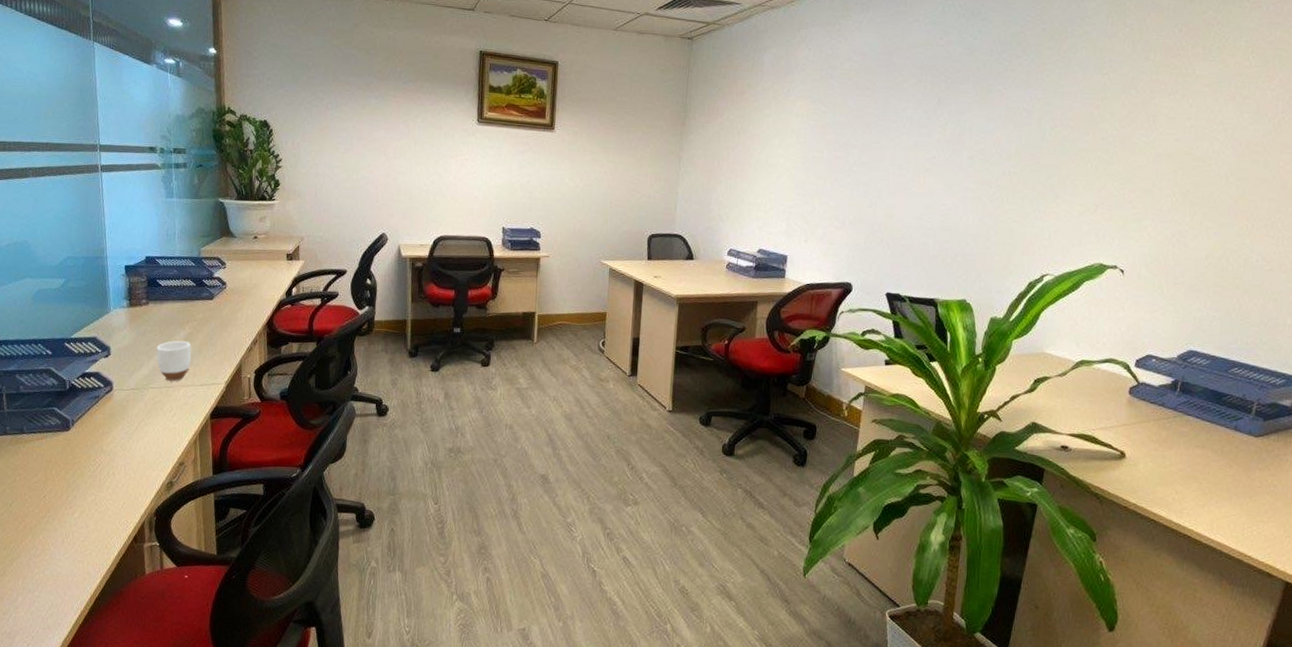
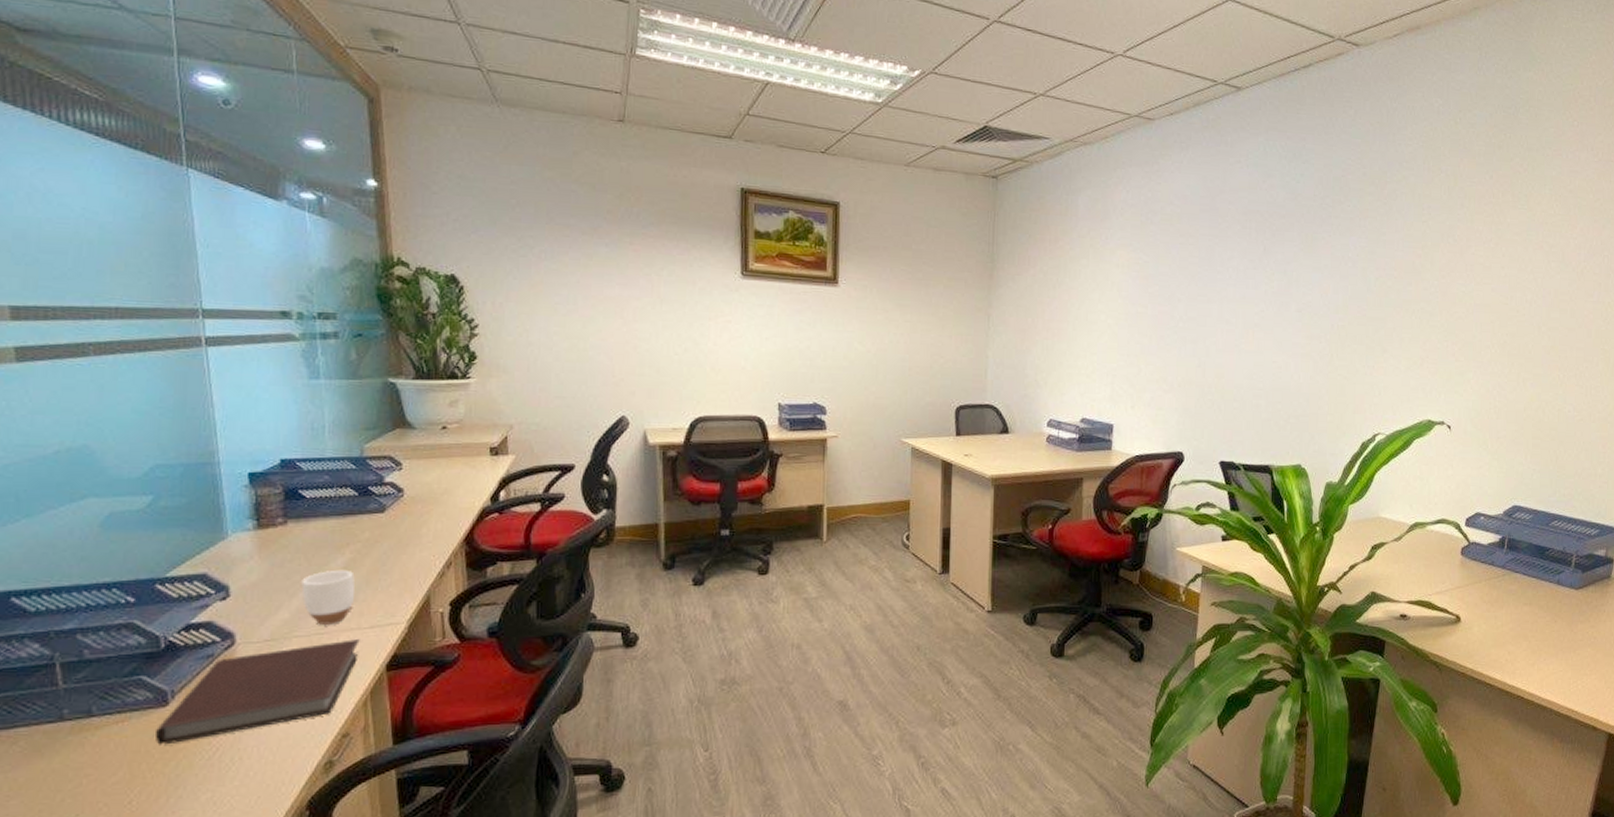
notebook: none [61,393,193,459] -> present [156,639,360,745]

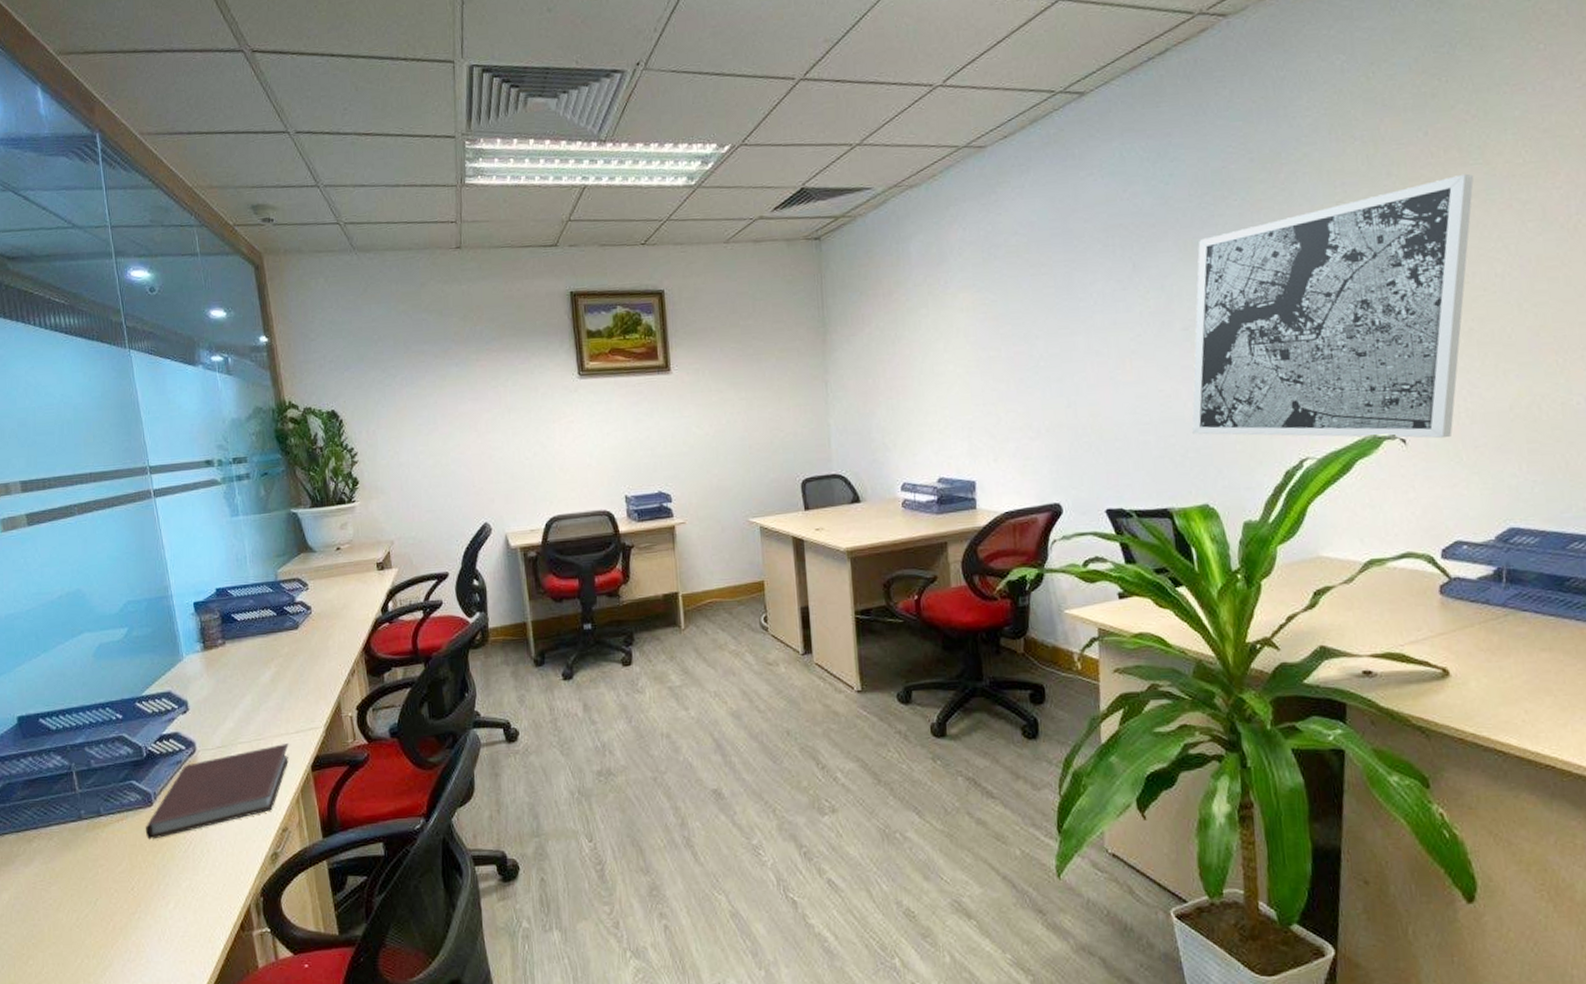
mug: present [301,569,356,625] -> none [240,682,282,732]
wall art: none [1295,215,1520,428] -> present [1192,173,1474,439]

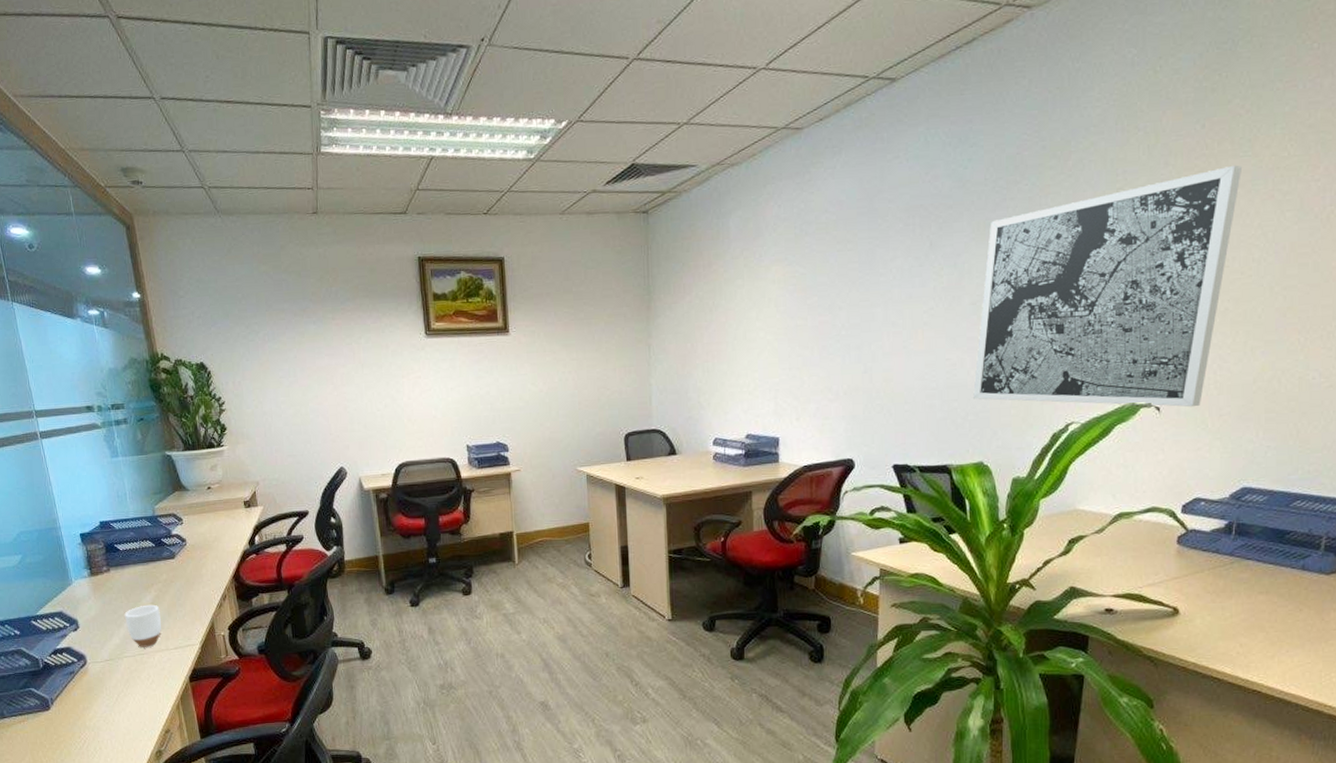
notebook: present [146,743,289,840] -> none [45,658,169,738]
mug: none [240,682,282,732] -> present [124,604,162,647]

